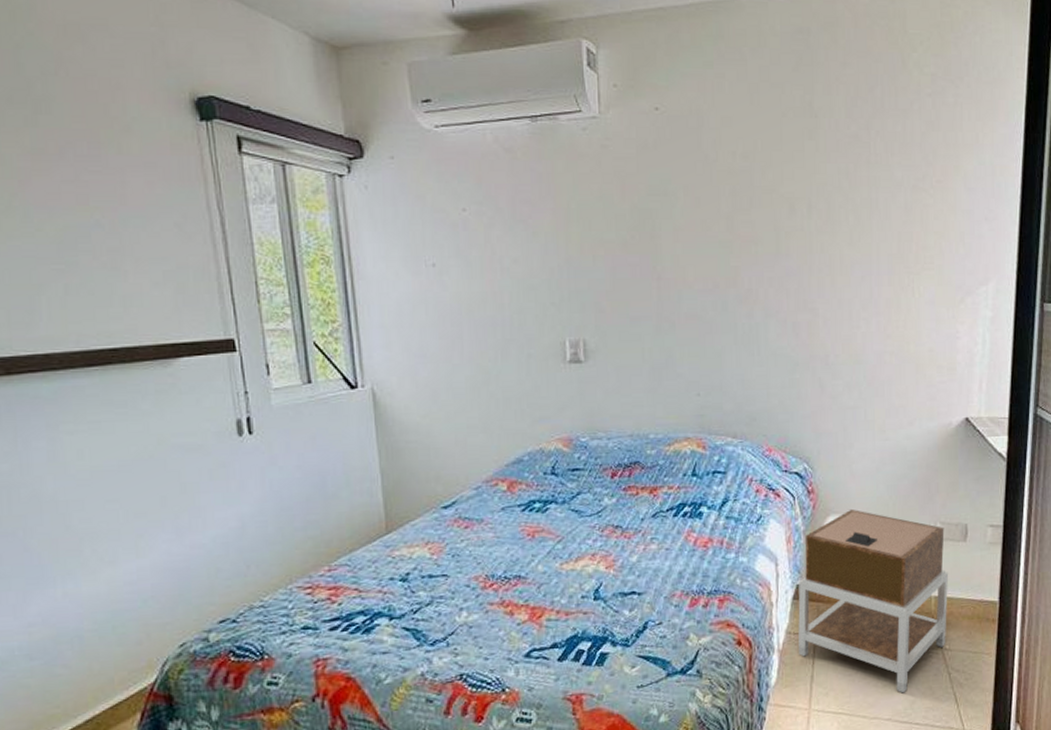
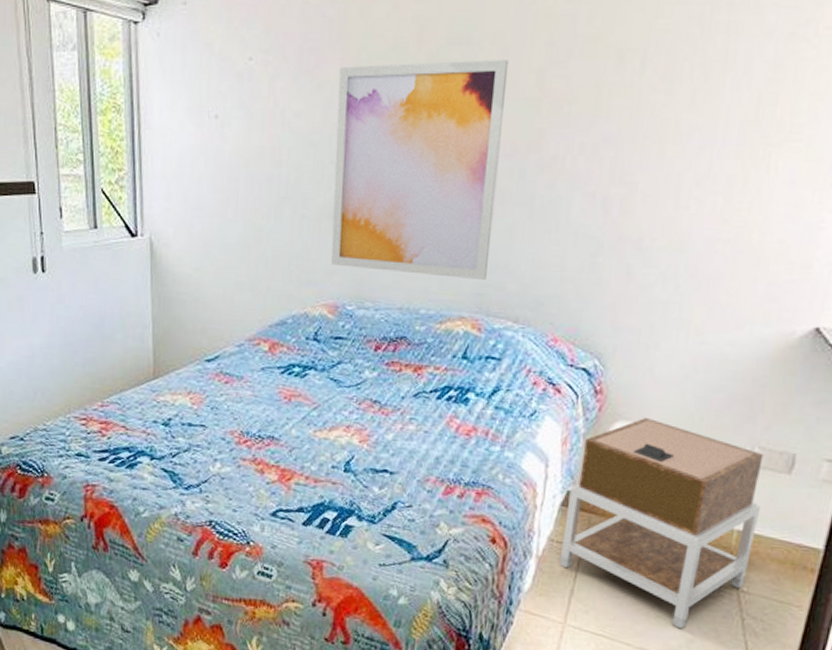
wall art: none [551,208,705,403] -> present [331,59,509,281]

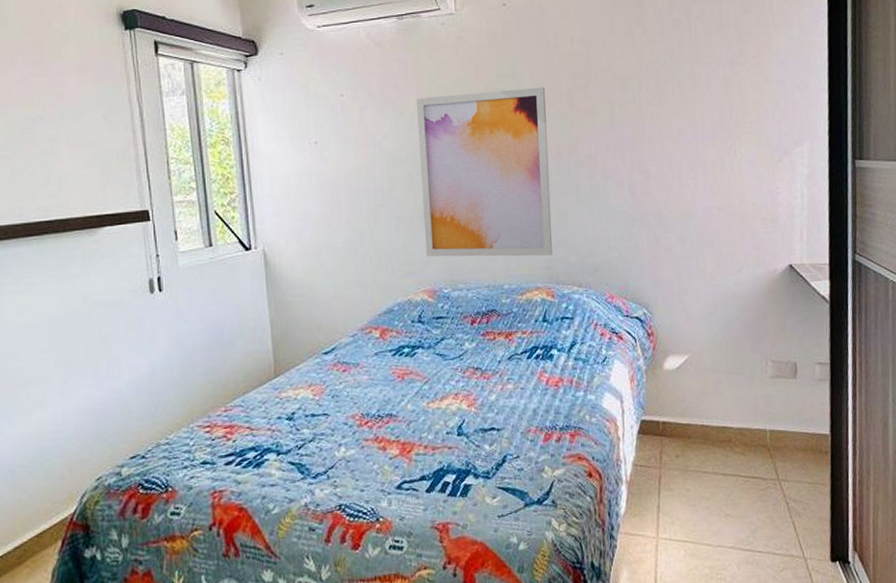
nightstand: present [560,418,764,629] -> none [643,350,783,522]

